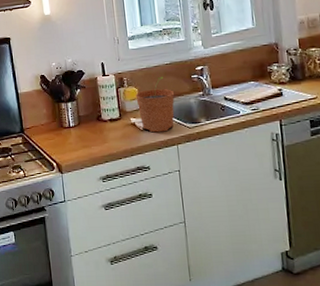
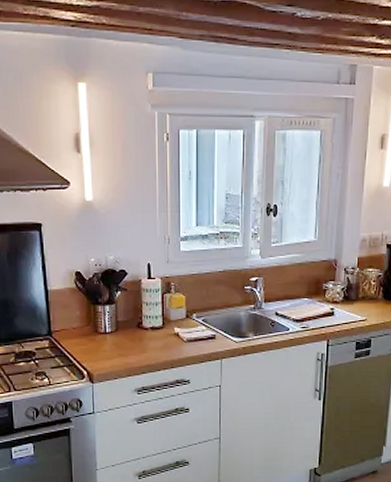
plant pot: present [135,76,175,133] -> none [182,284,225,345]

